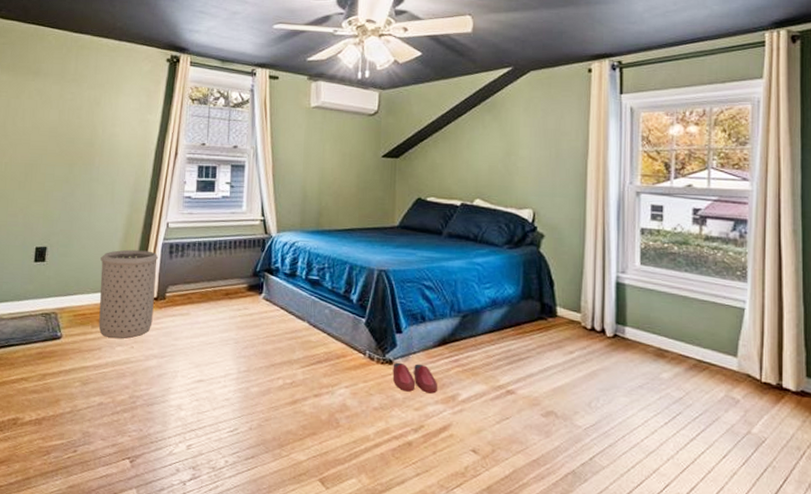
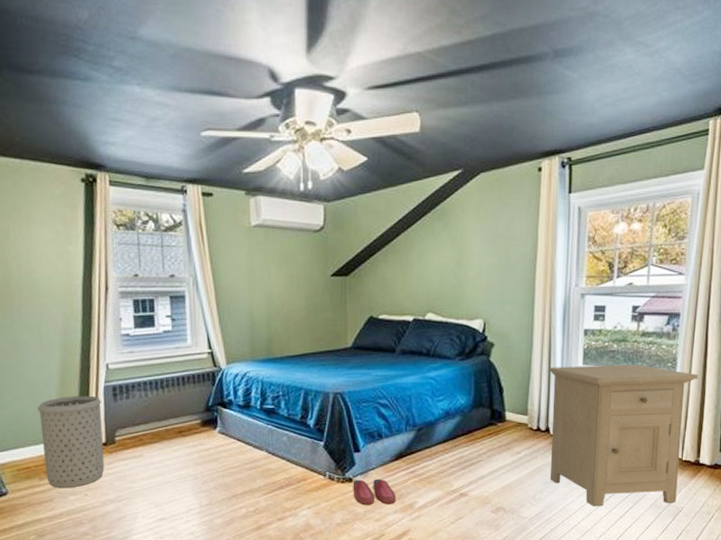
nightstand: none [604,264,774,431] -> present [549,364,699,507]

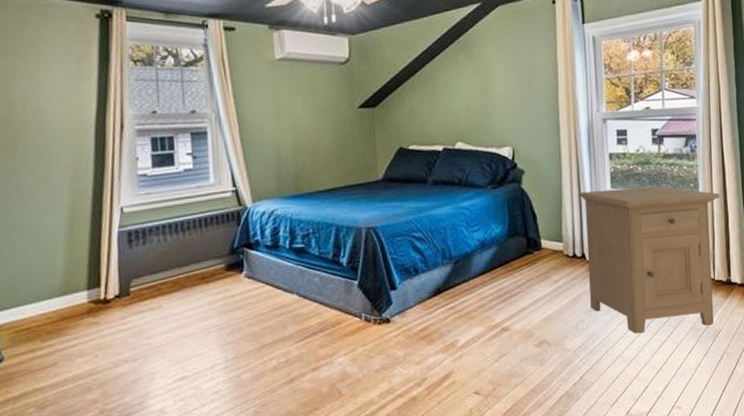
laundry basket: present [37,395,105,489] -> none [41,242,118,350]
slippers: present [353,478,396,506] -> none [390,317,436,348]

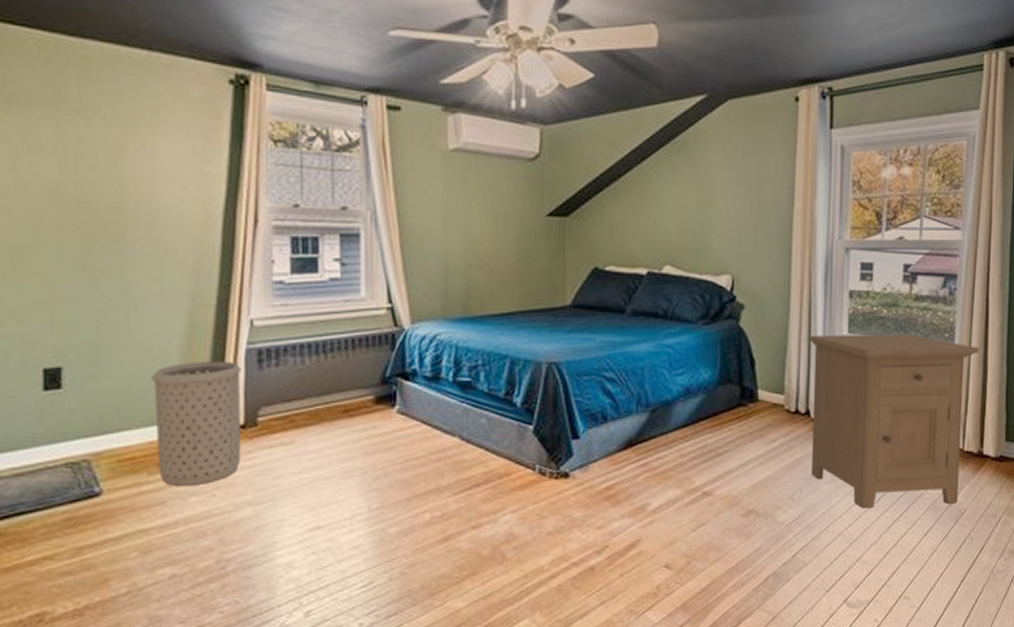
laundry basket: none [41,242,118,350] -> present [152,361,242,487]

